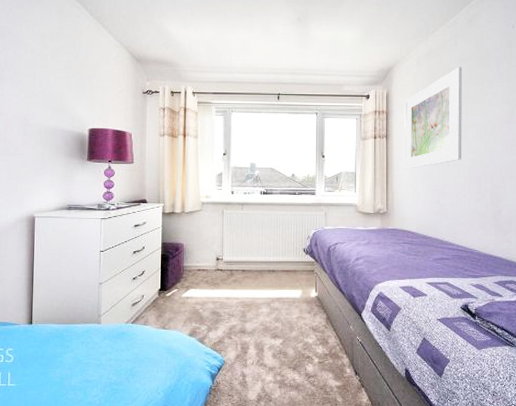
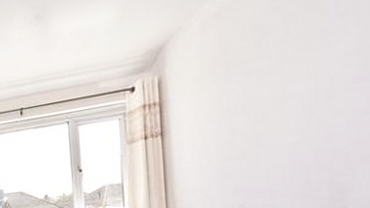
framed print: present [404,66,463,169] -> none [184,18,278,171]

